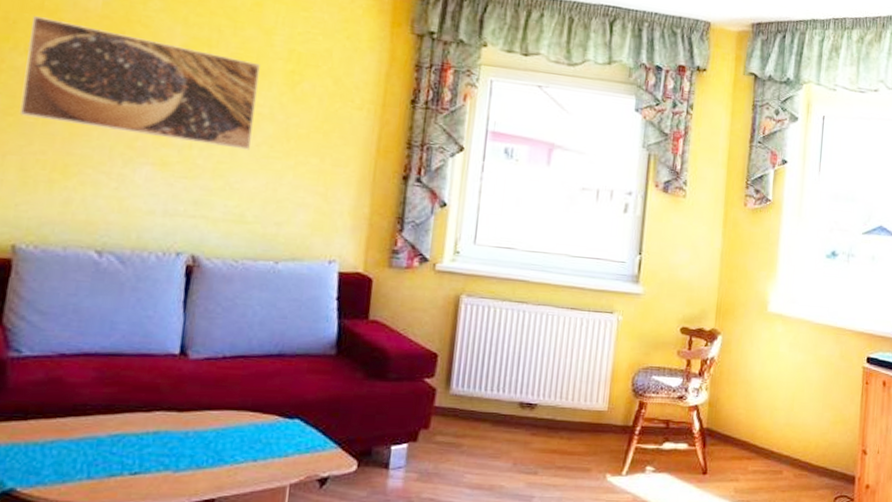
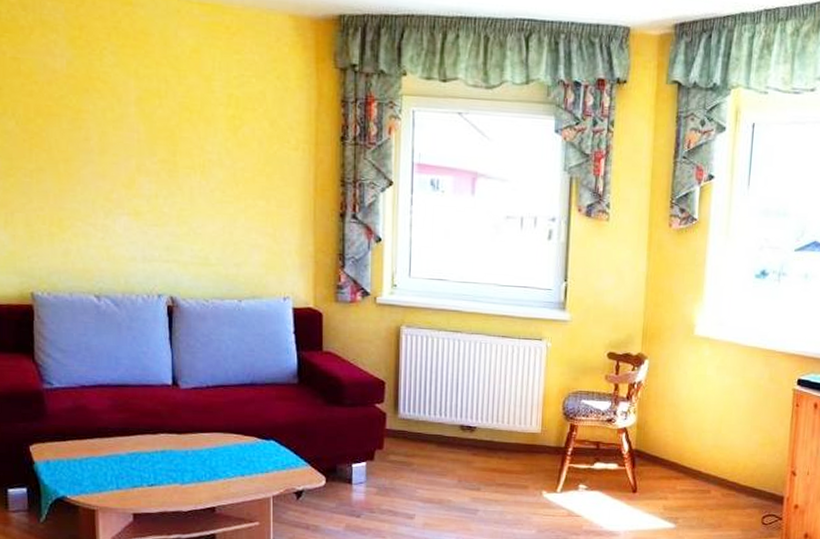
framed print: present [19,16,260,150] -> none [14,81,206,196]

